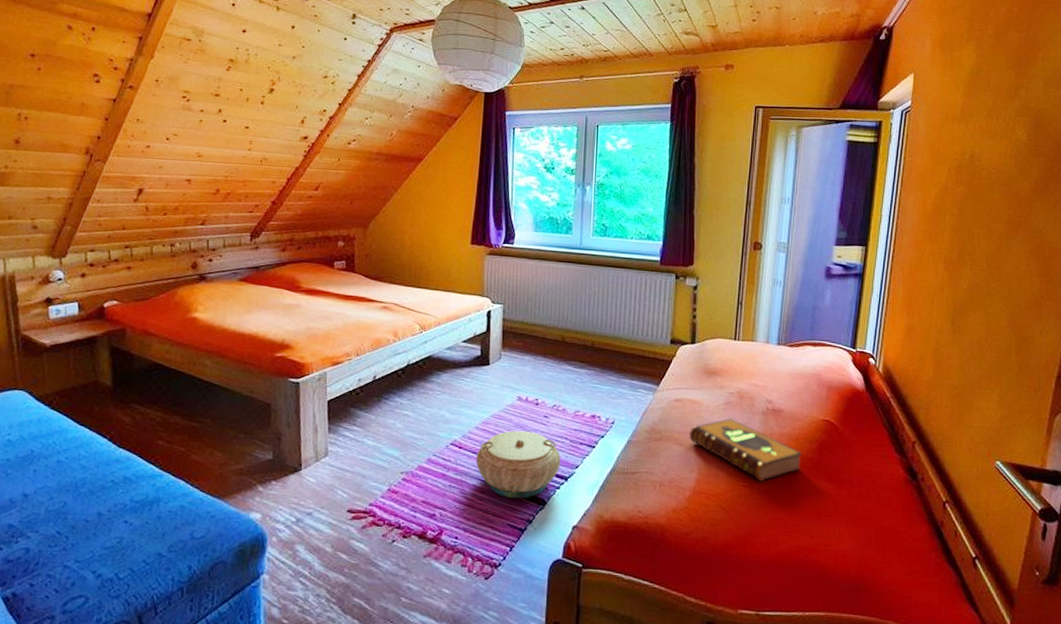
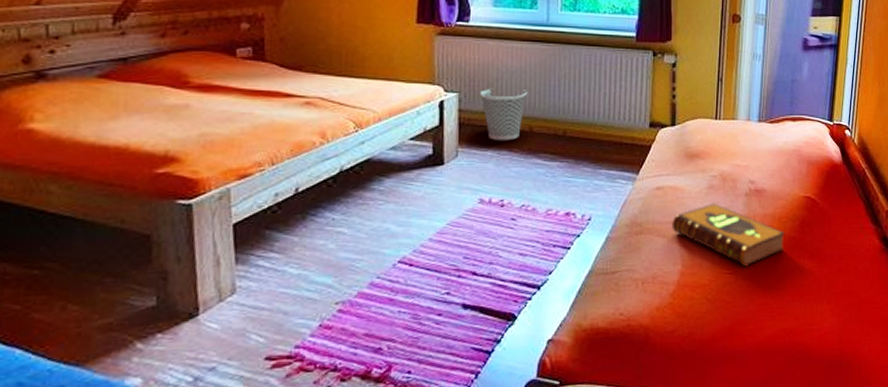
basket: present [475,430,561,499] -> none [430,237,532,318]
wastebasket: none [521,301,562,348] -> present [480,88,528,141]

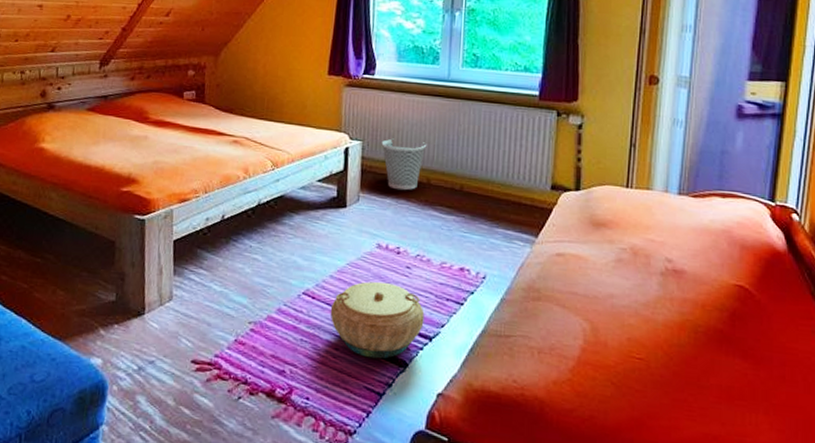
basket: none [430,237,532,318] -> present [330,281,425,359]
hardback book: present [672,203,786,267] -> none [573,277,711,355]

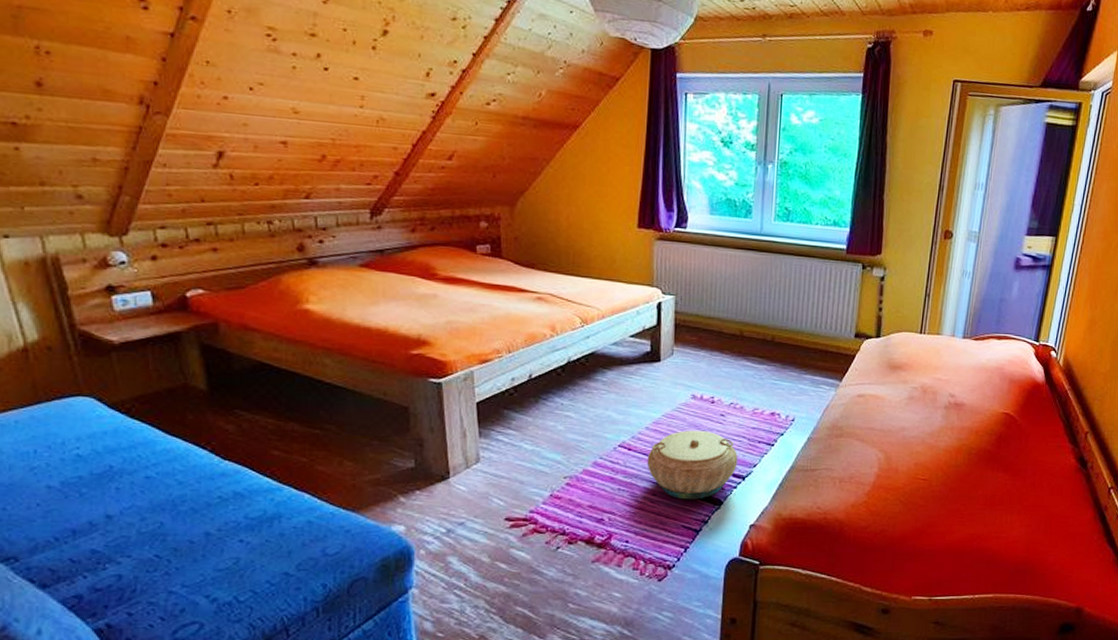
wastebasket: present [381,138,427,191] -> none [695,292,740,343]

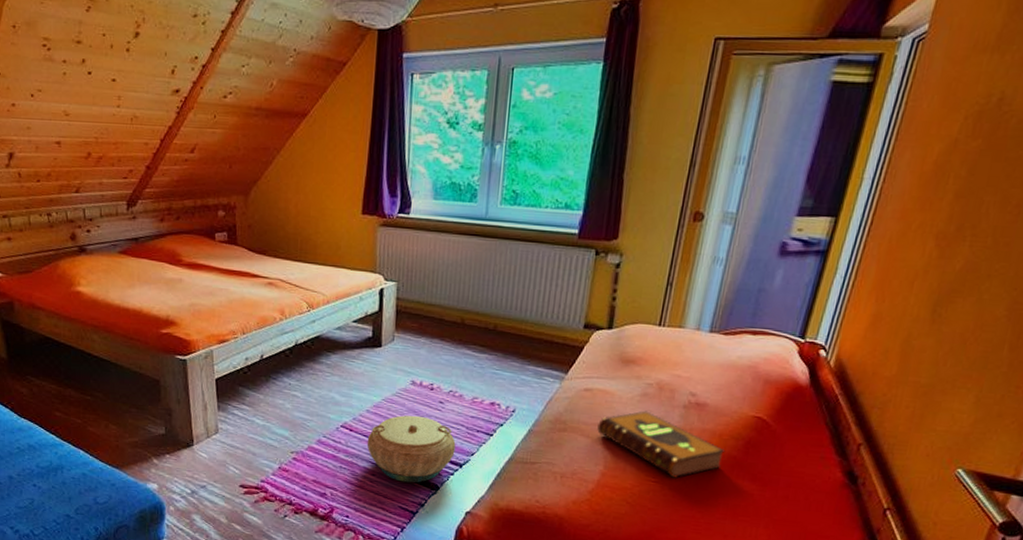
hardback book: none [871,413,982,475] -> present [597,410,726,478]

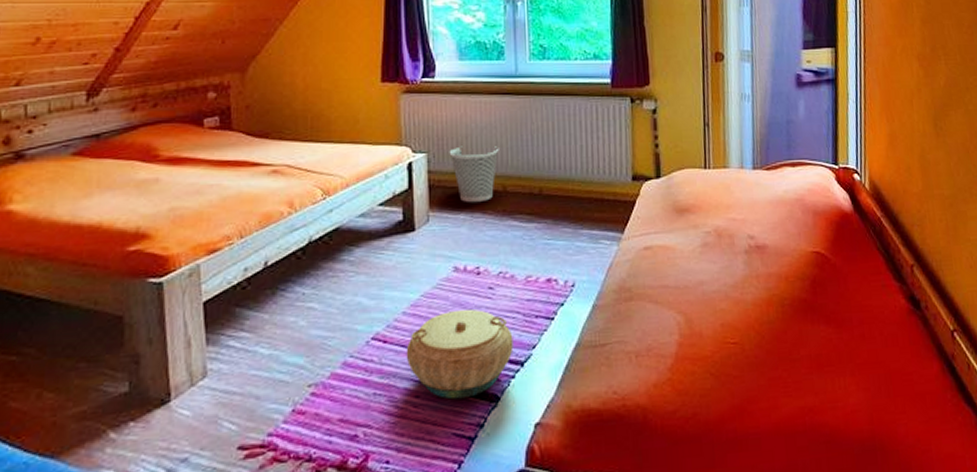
wastebasket: none [416,279,462,330] -> present [449,146,499,203]
hardback book: present [597,410,726,478] -> none [664,262,795,335]

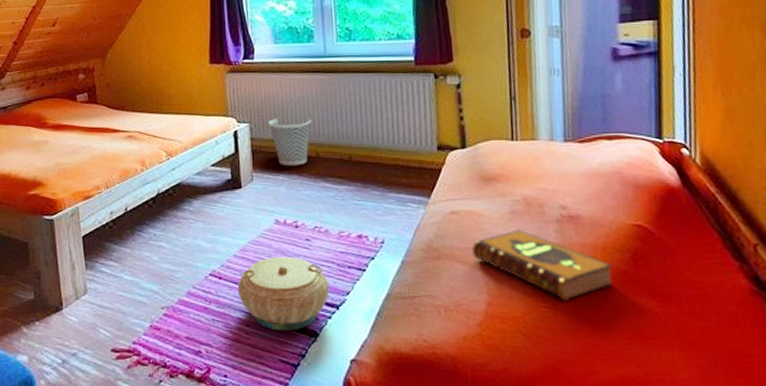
hardback book: none [664,262,795,335] -> present [472,229,614,301]

